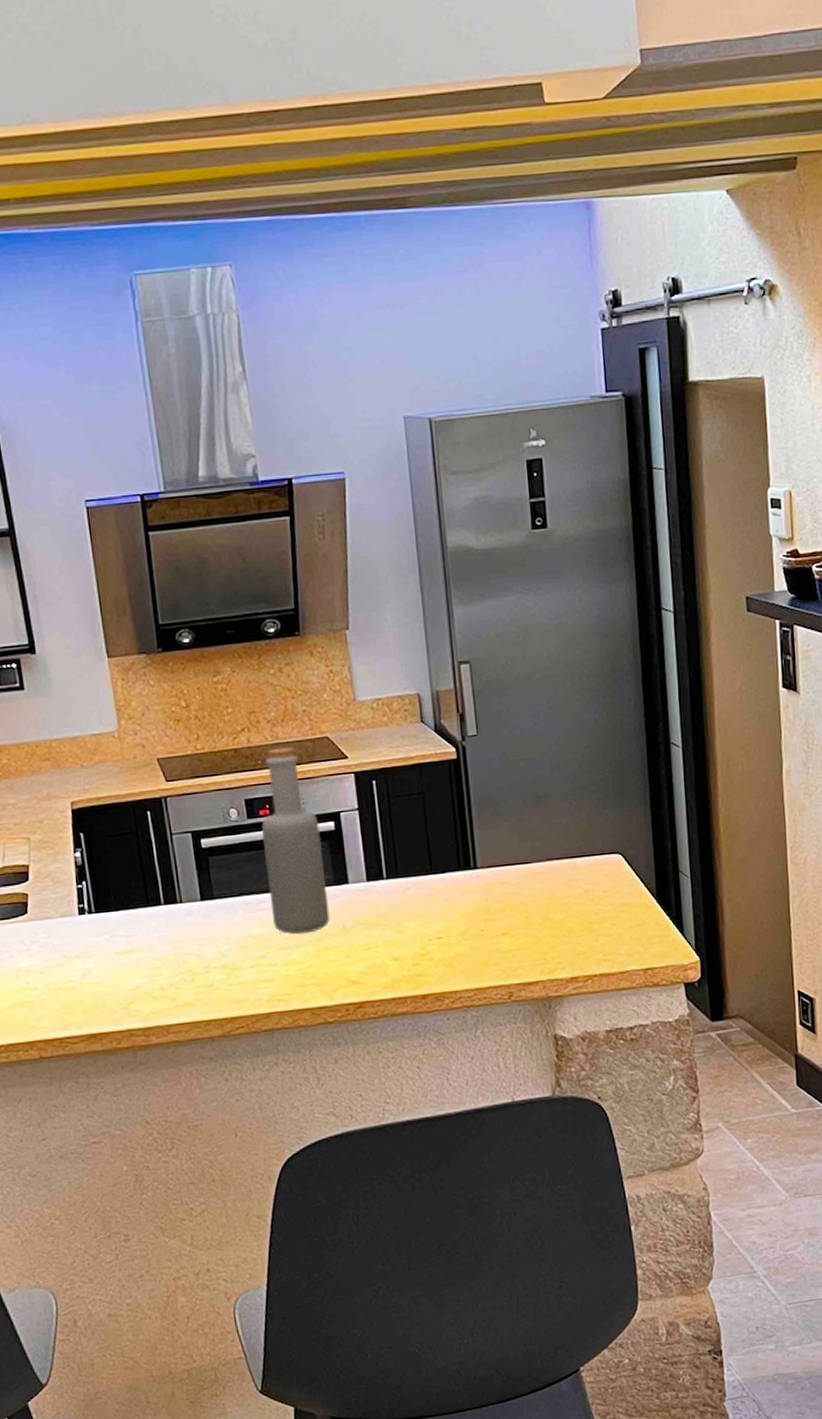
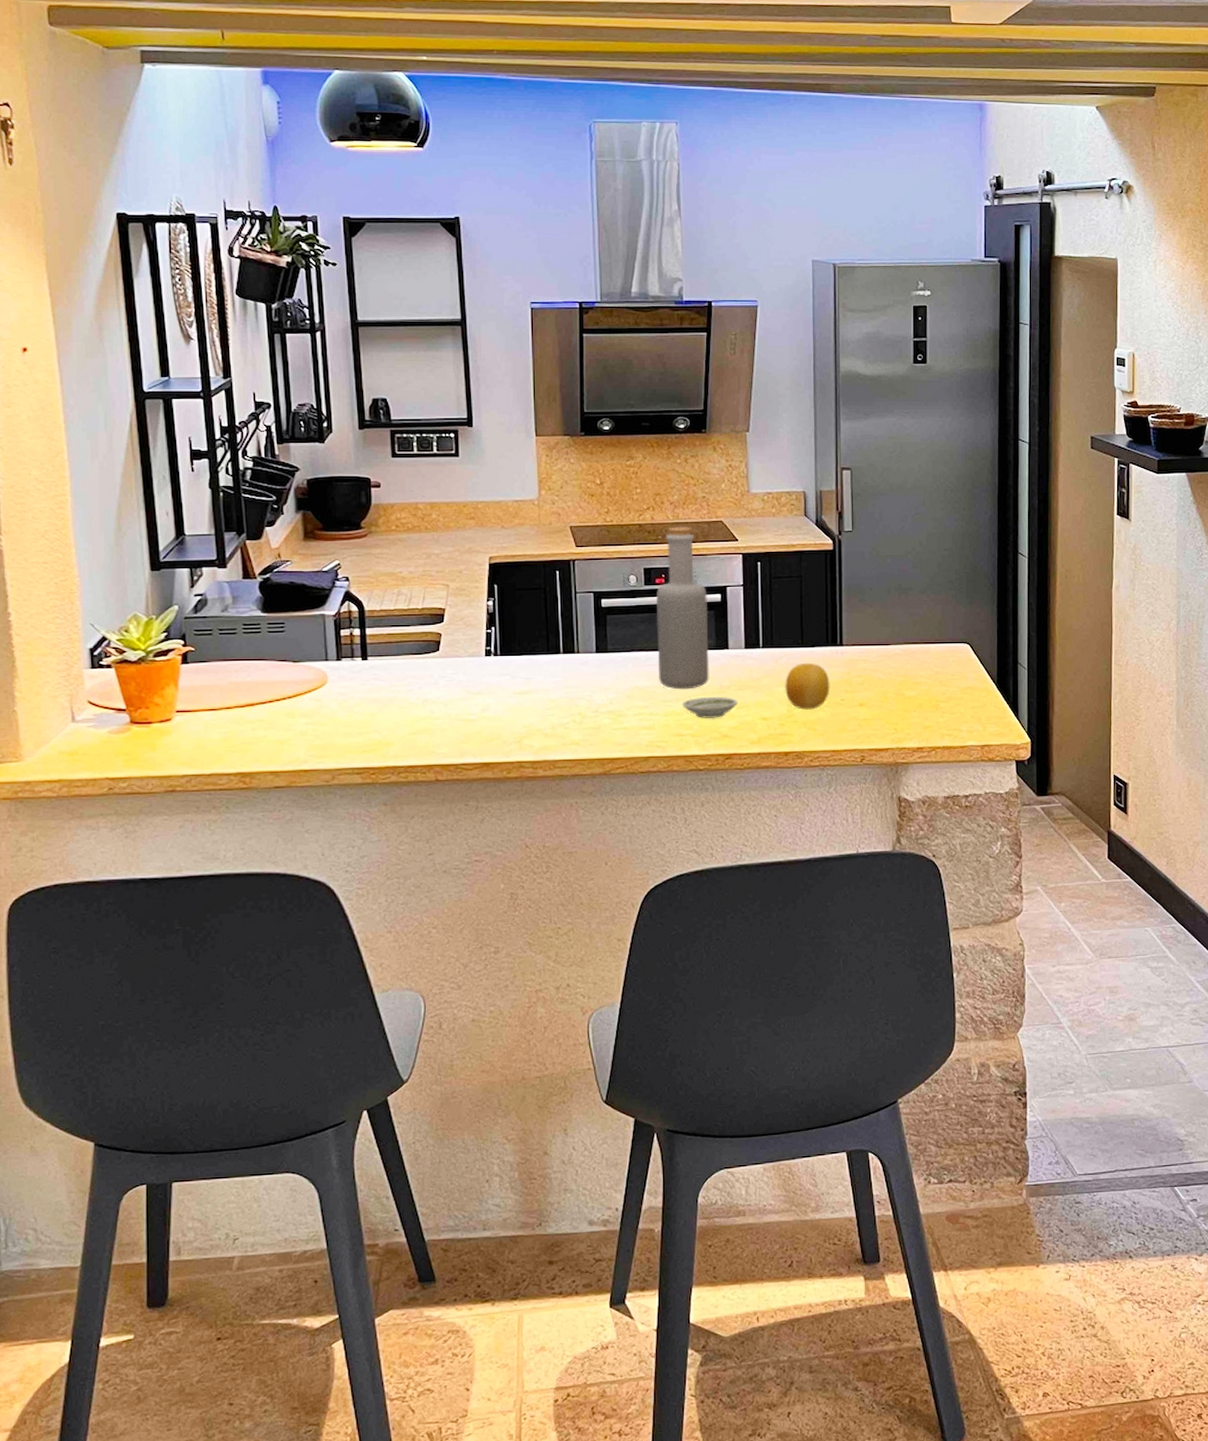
saucer: none [303,938,365,965] -> present [683,696,738,719]
fruit: none [415,891,467,945] -> present [784,662,830,710]

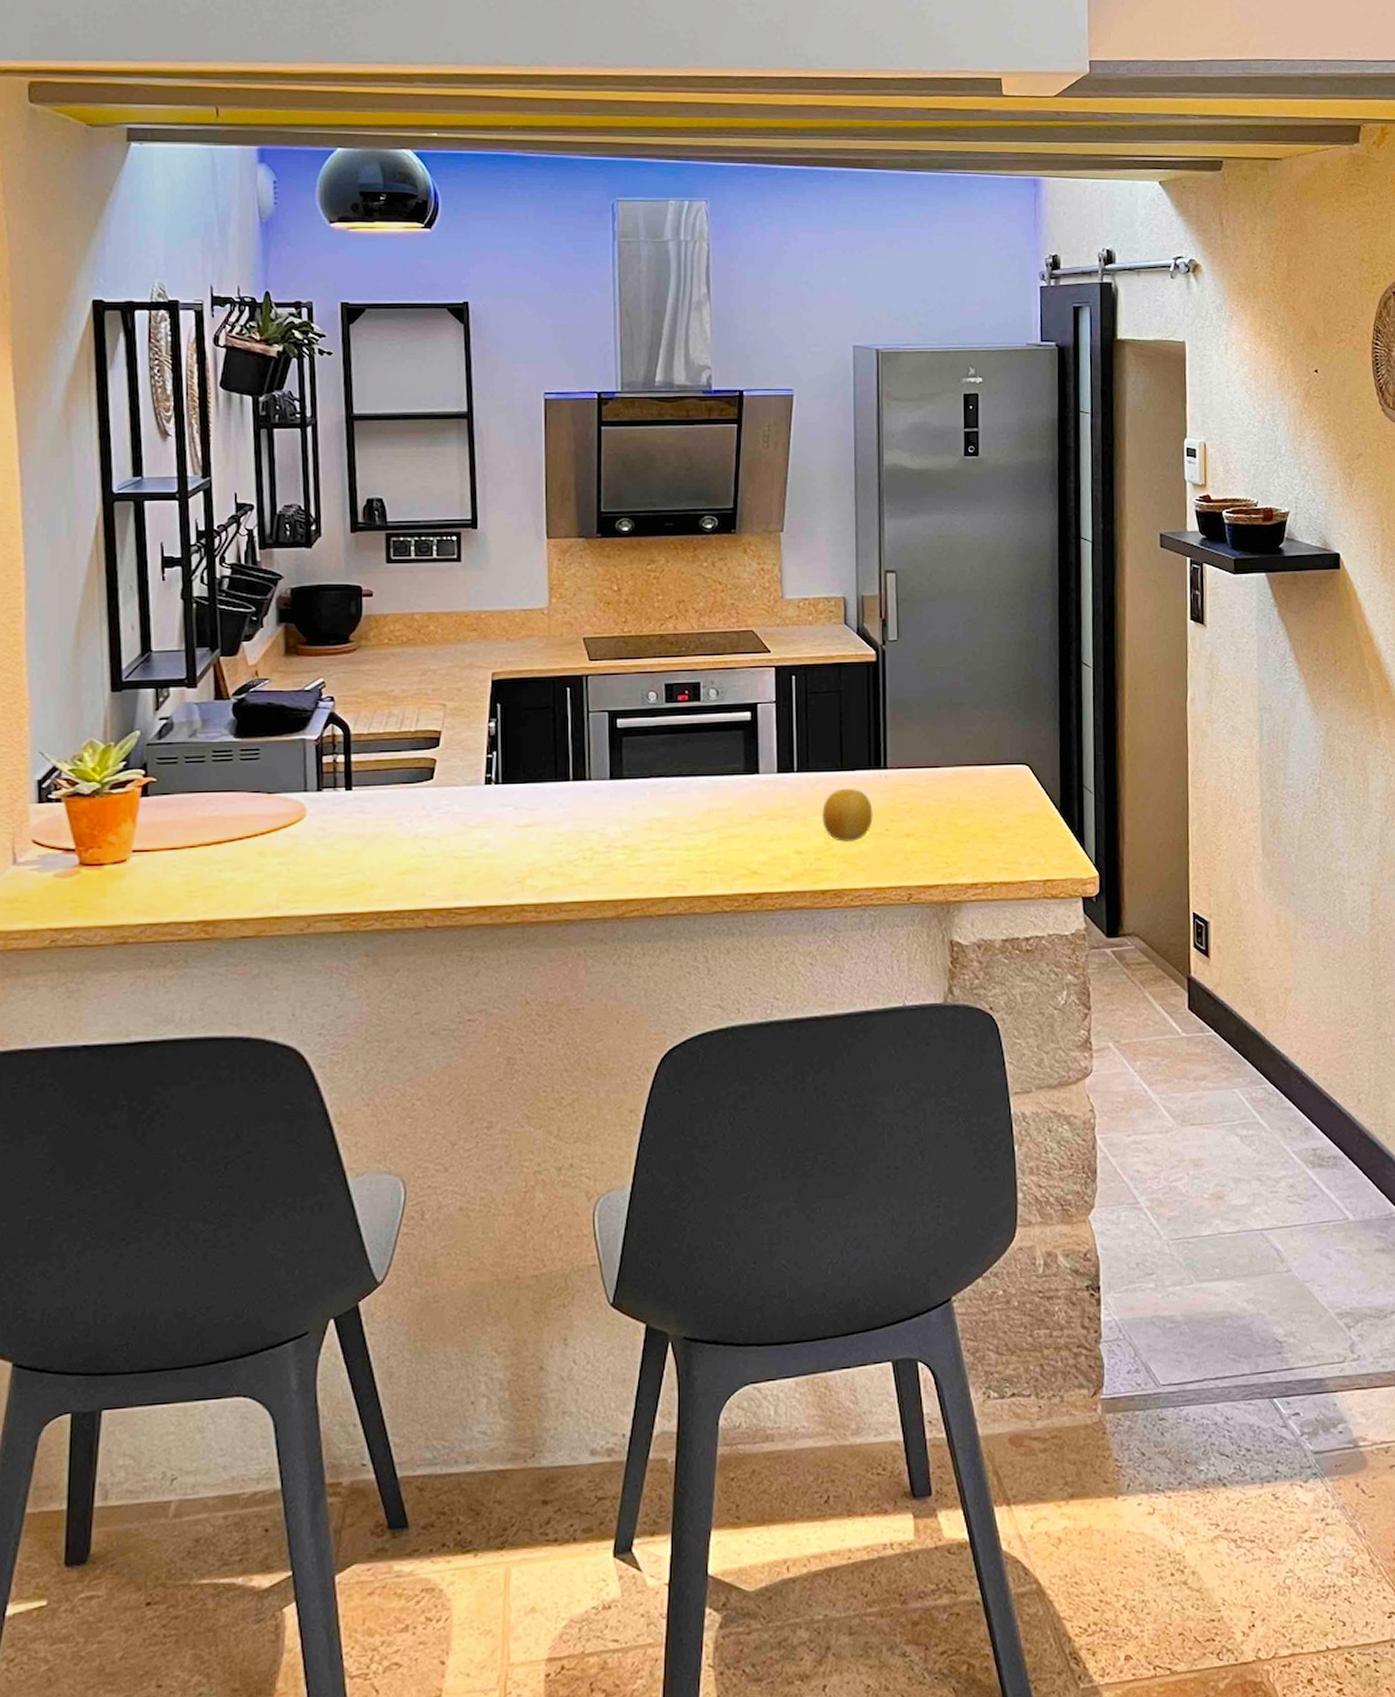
bottle: present [656,527,709,690] -> none [678,637,737,820]
saucer: present [683,696,738,719] -> none [707,827,769,854]

